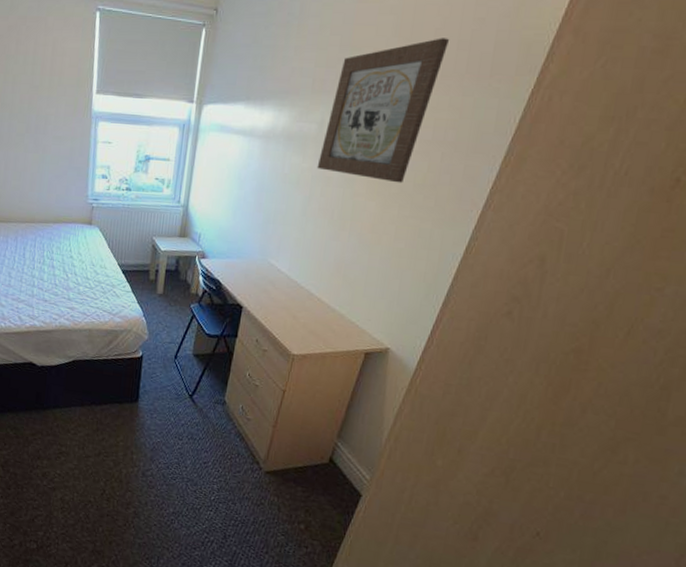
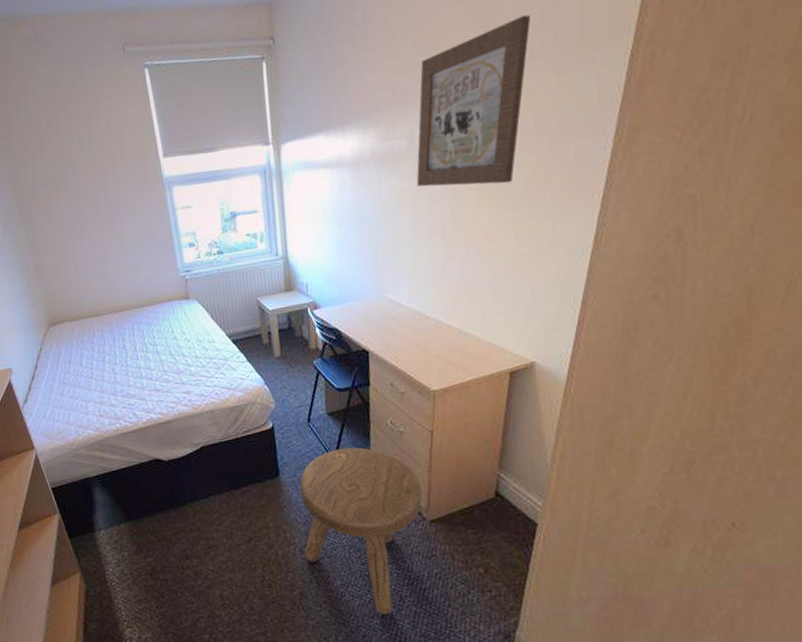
stool: none [146,388,264,549] -> present [299,447,422,615]

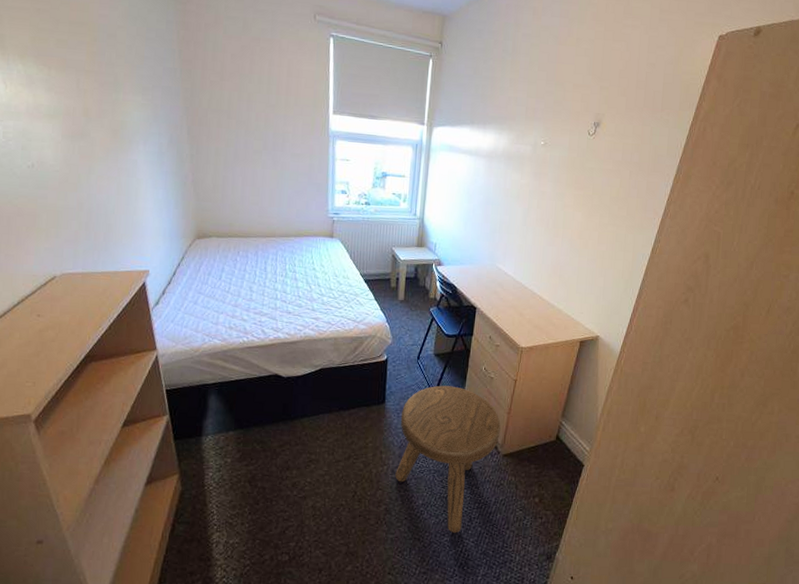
wall art: present [416,14,531,187] -> none [533,77,631,197]

